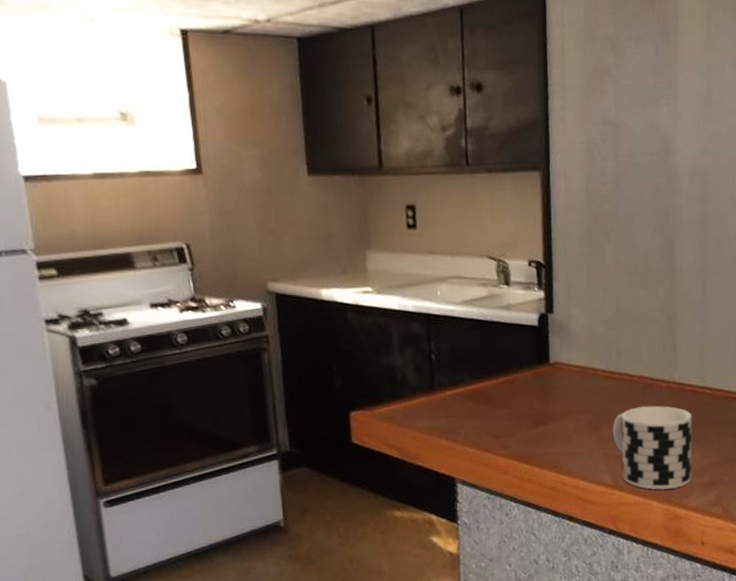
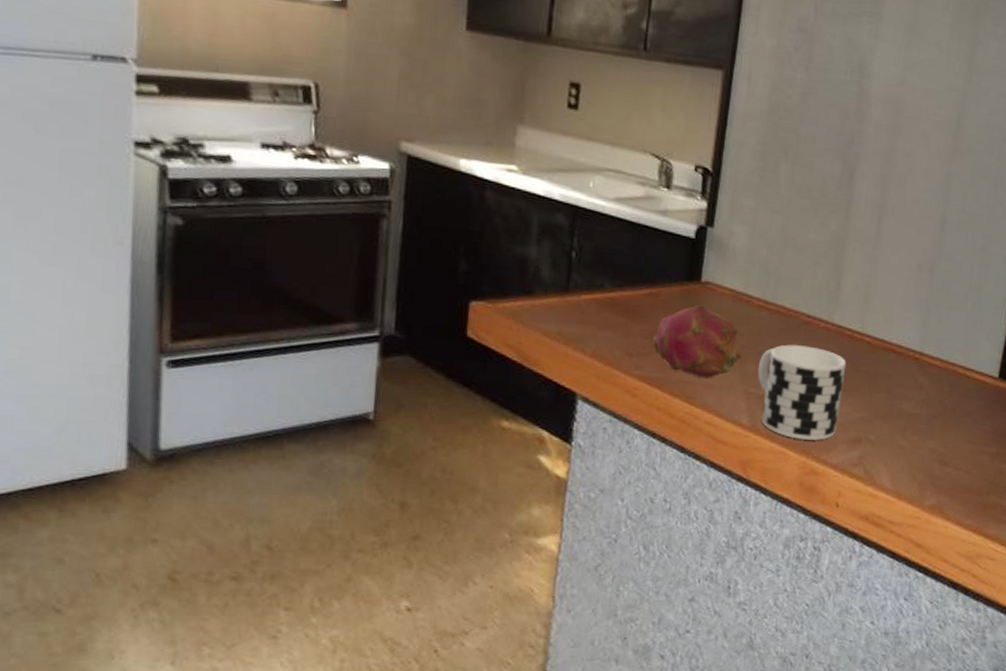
fruit: none [515,384,596,448] -> present [652,305,745,378]

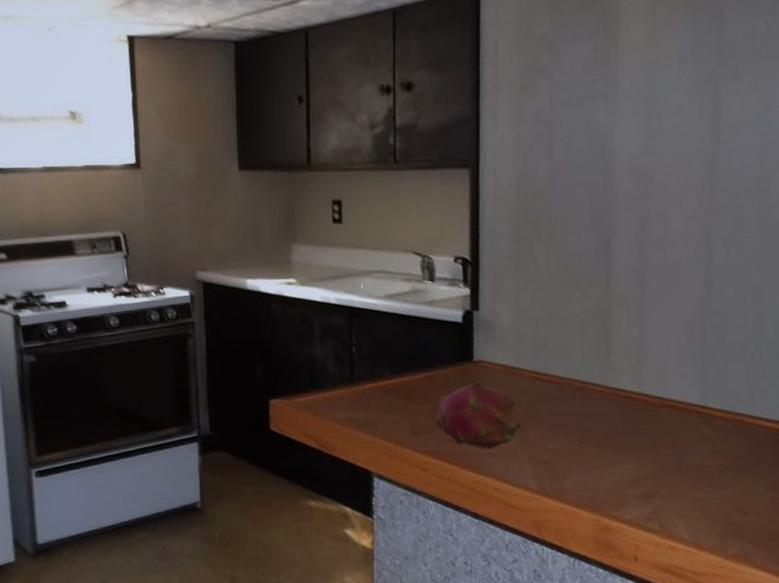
cup: present [757,344,847,440] -> none [538,410,627,499]

